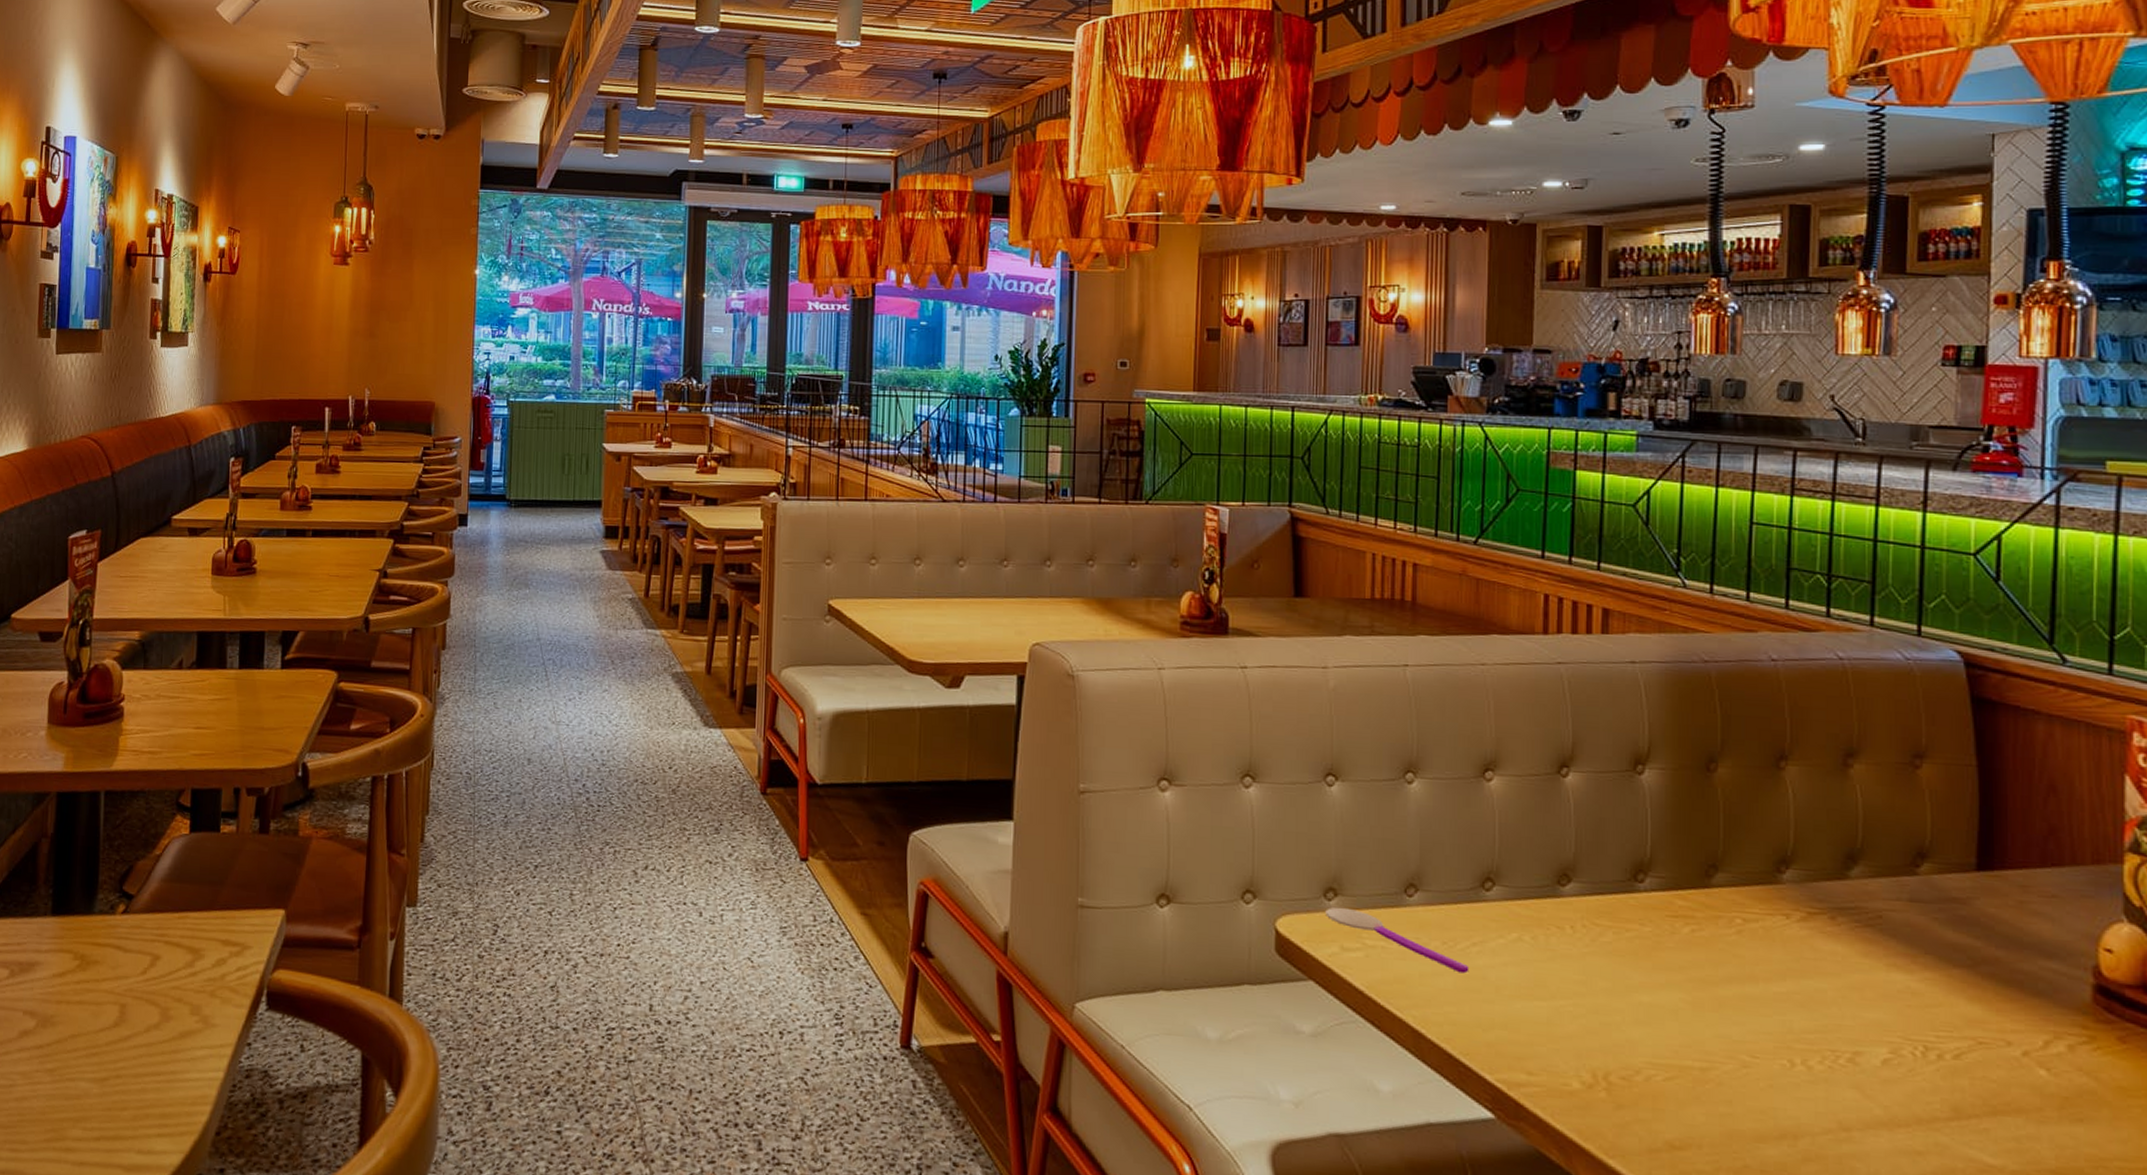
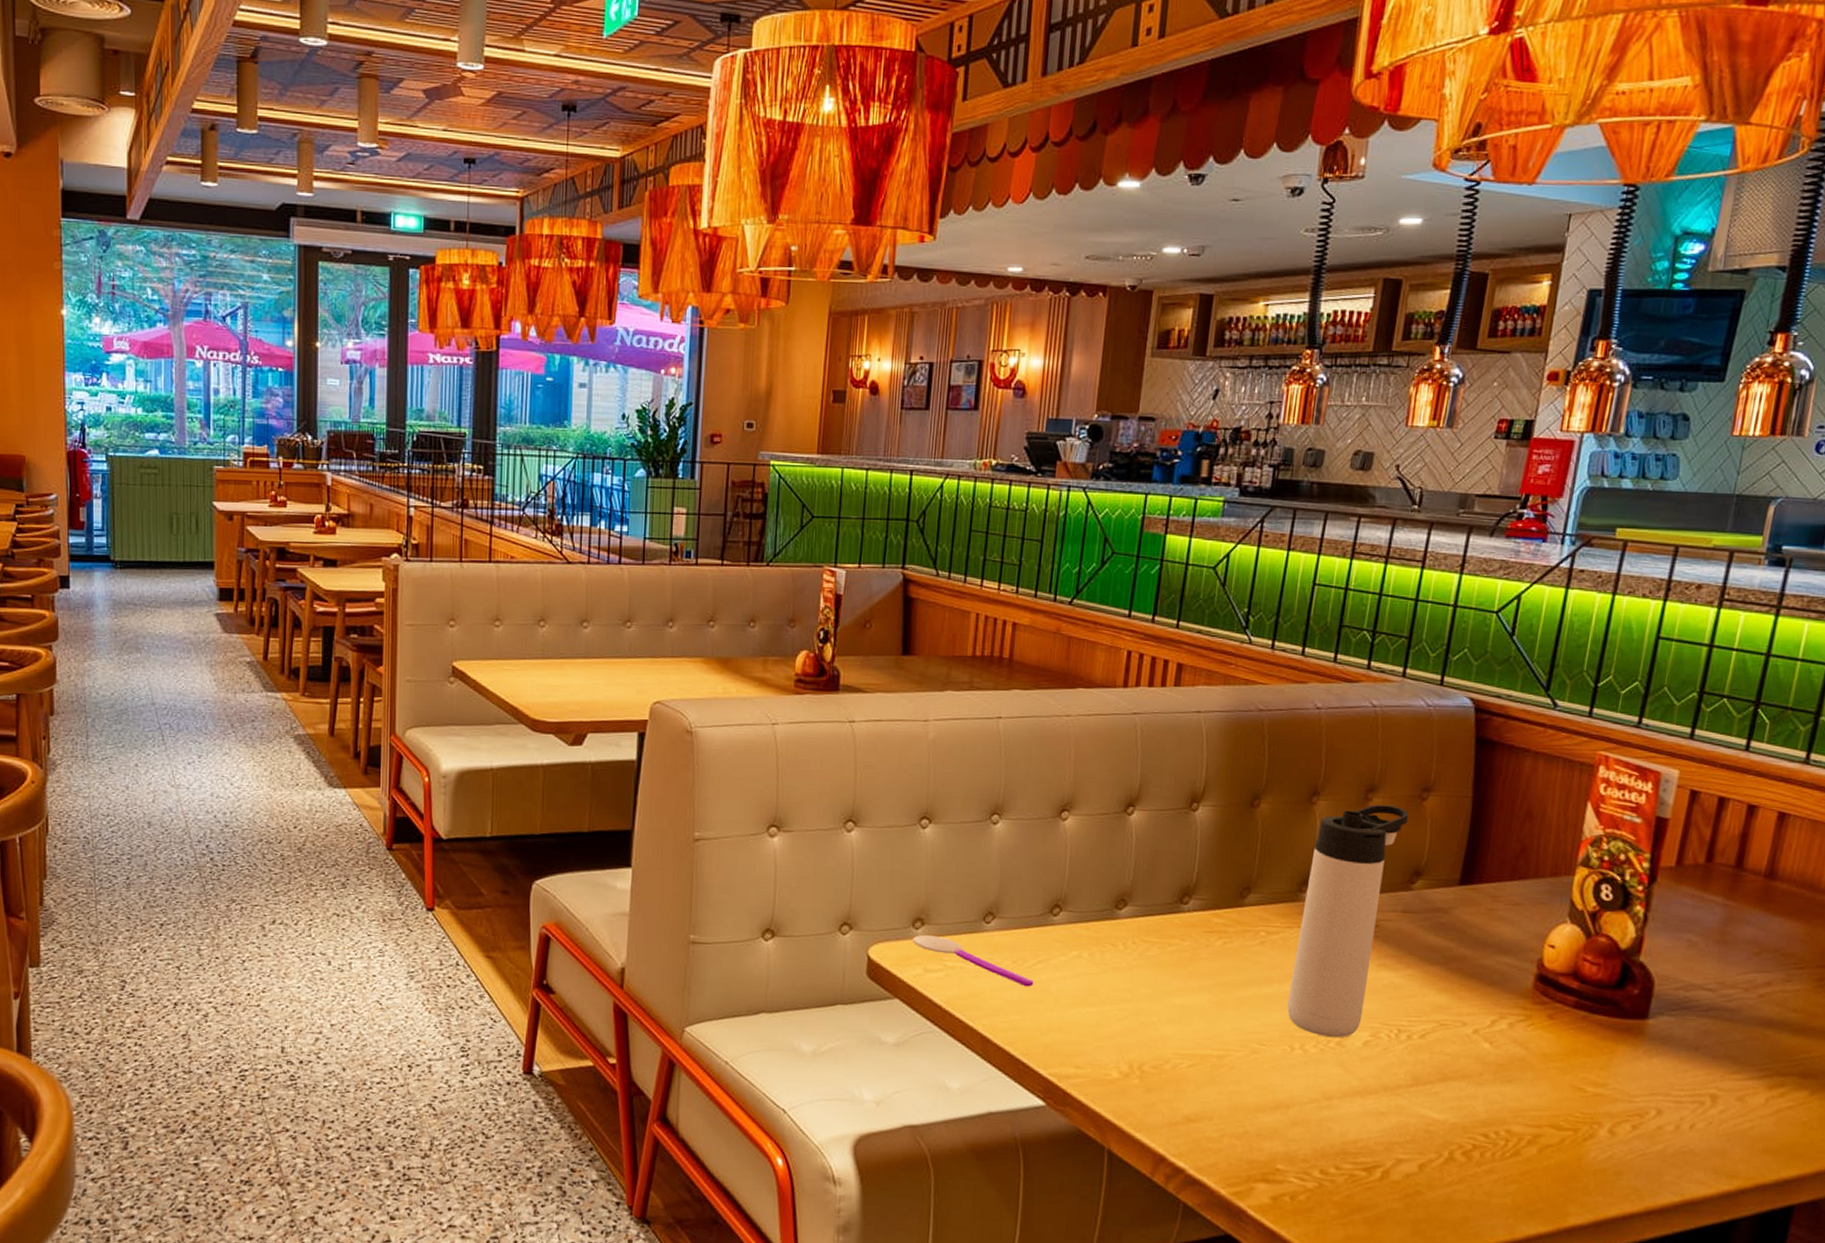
thermos bottle: none [1780,772,1900,1054] -> present [1287,805,1409,1038]

